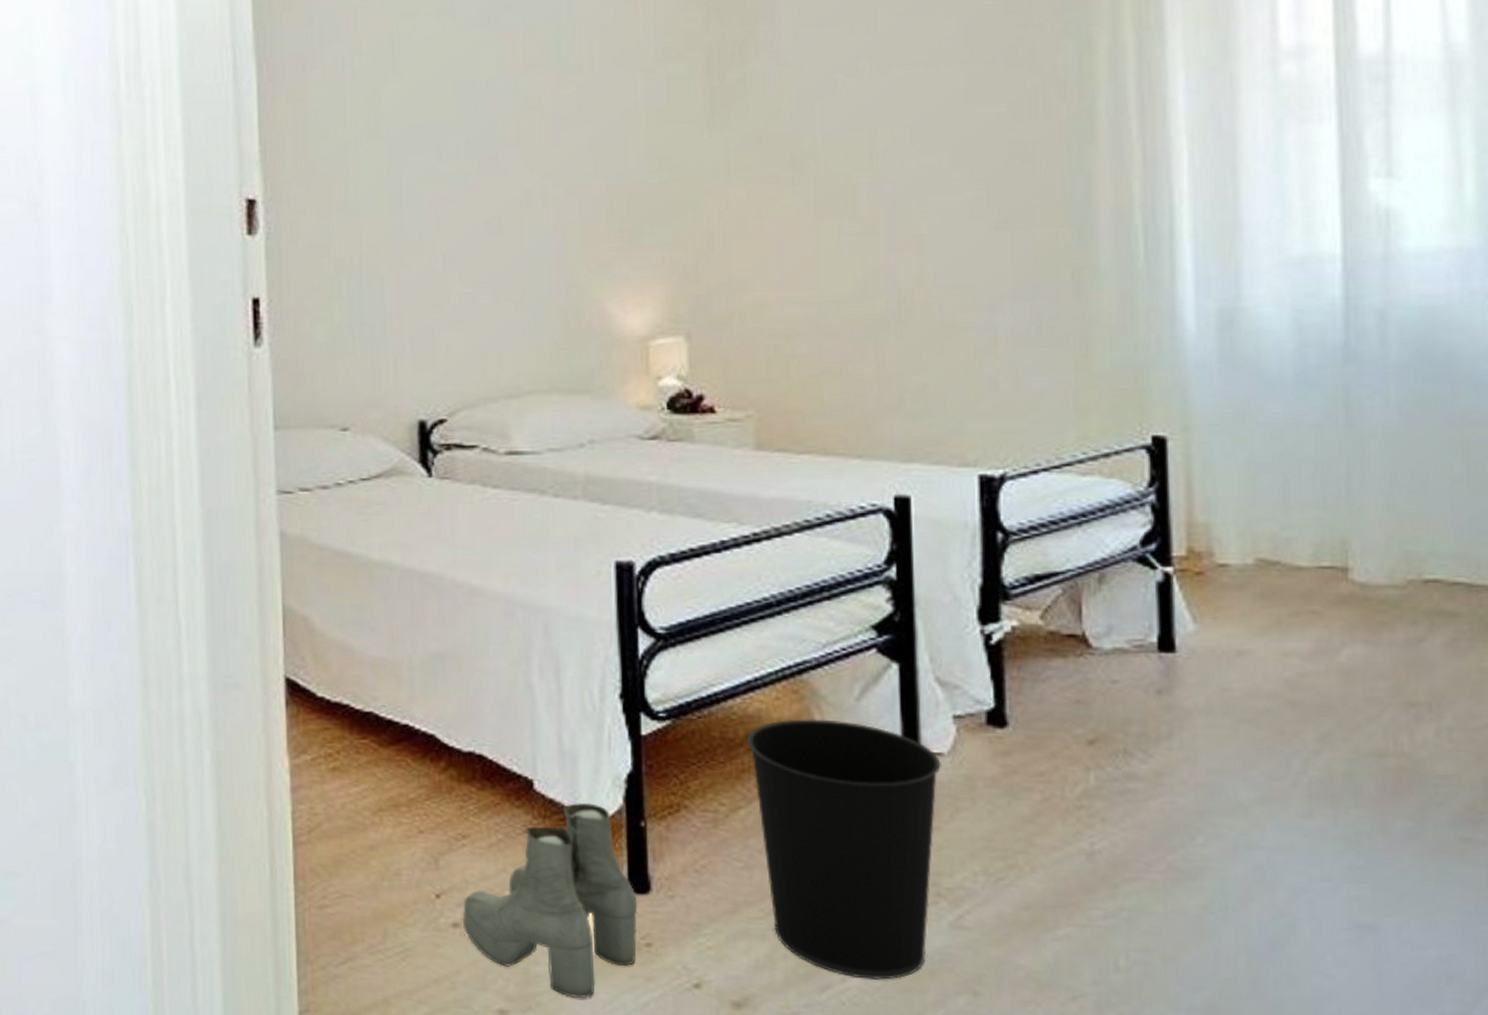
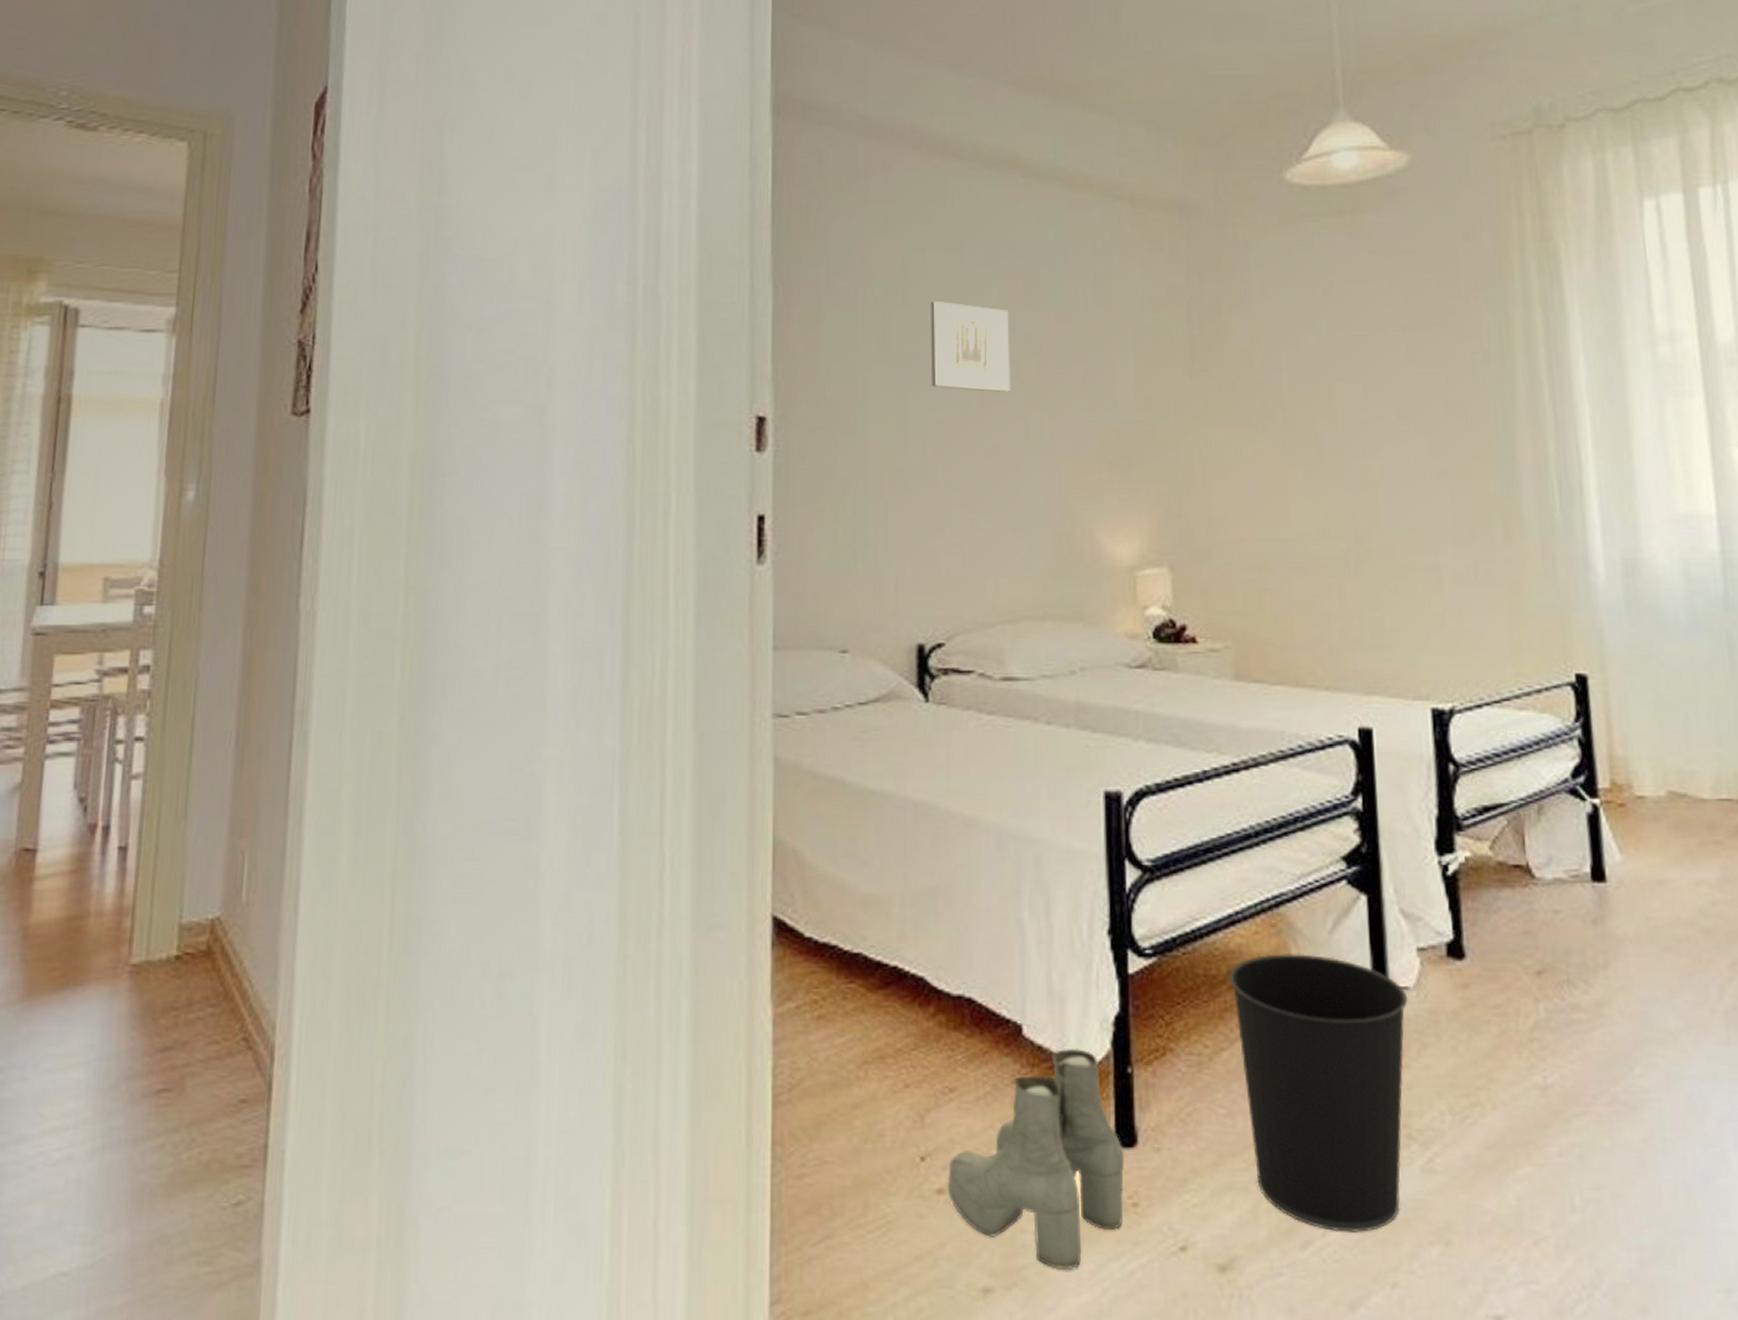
wall art: none [422,67,510,161] -> present [930,300,1011,392]

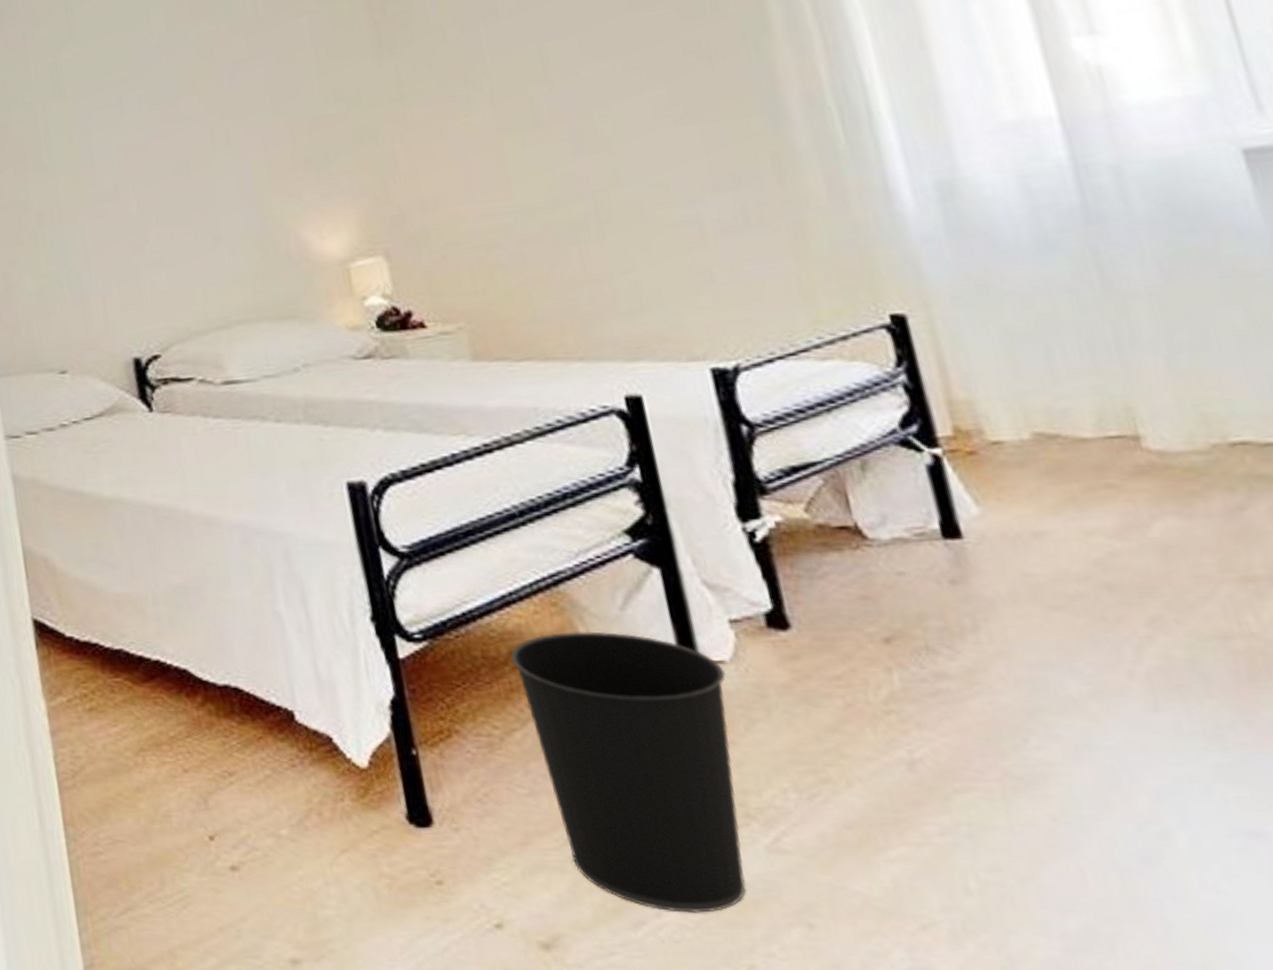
wall art: present [930,300,1011,392] -> none [97,27,190,114]
boots: present [947,1049,1125,1271] -> none [239,733,428,945]

